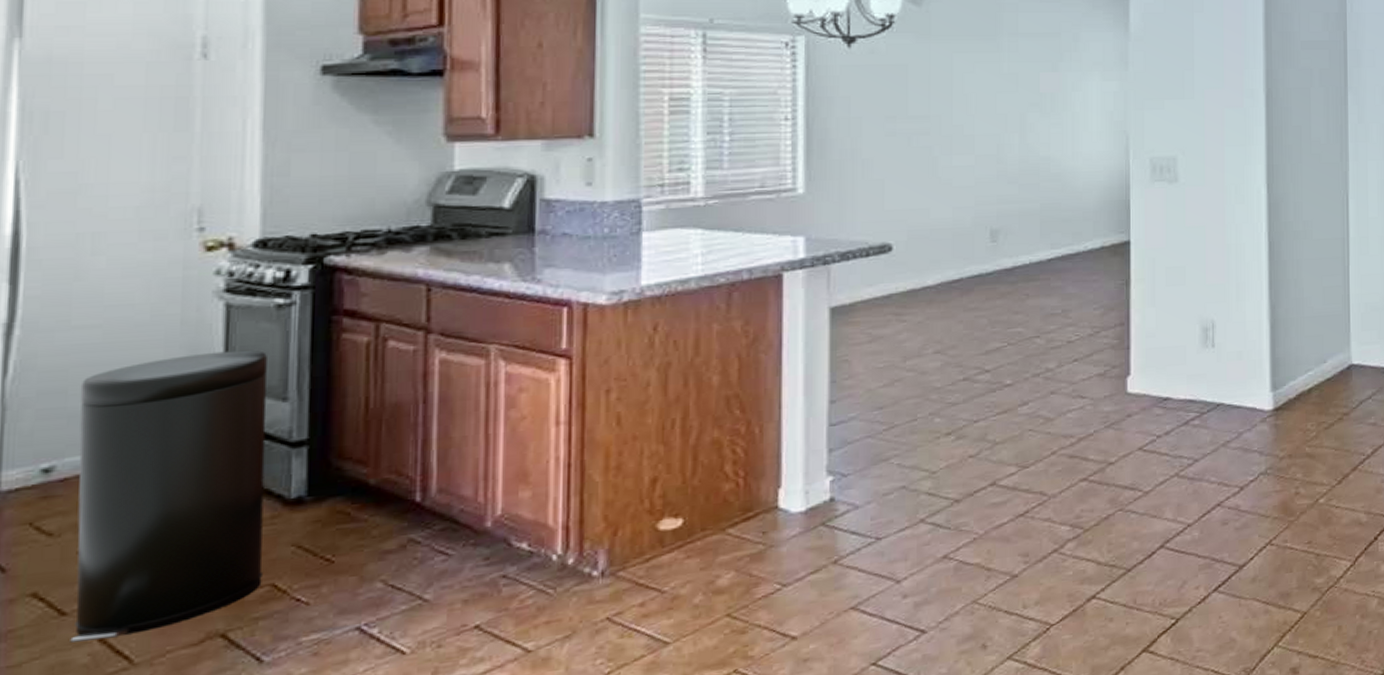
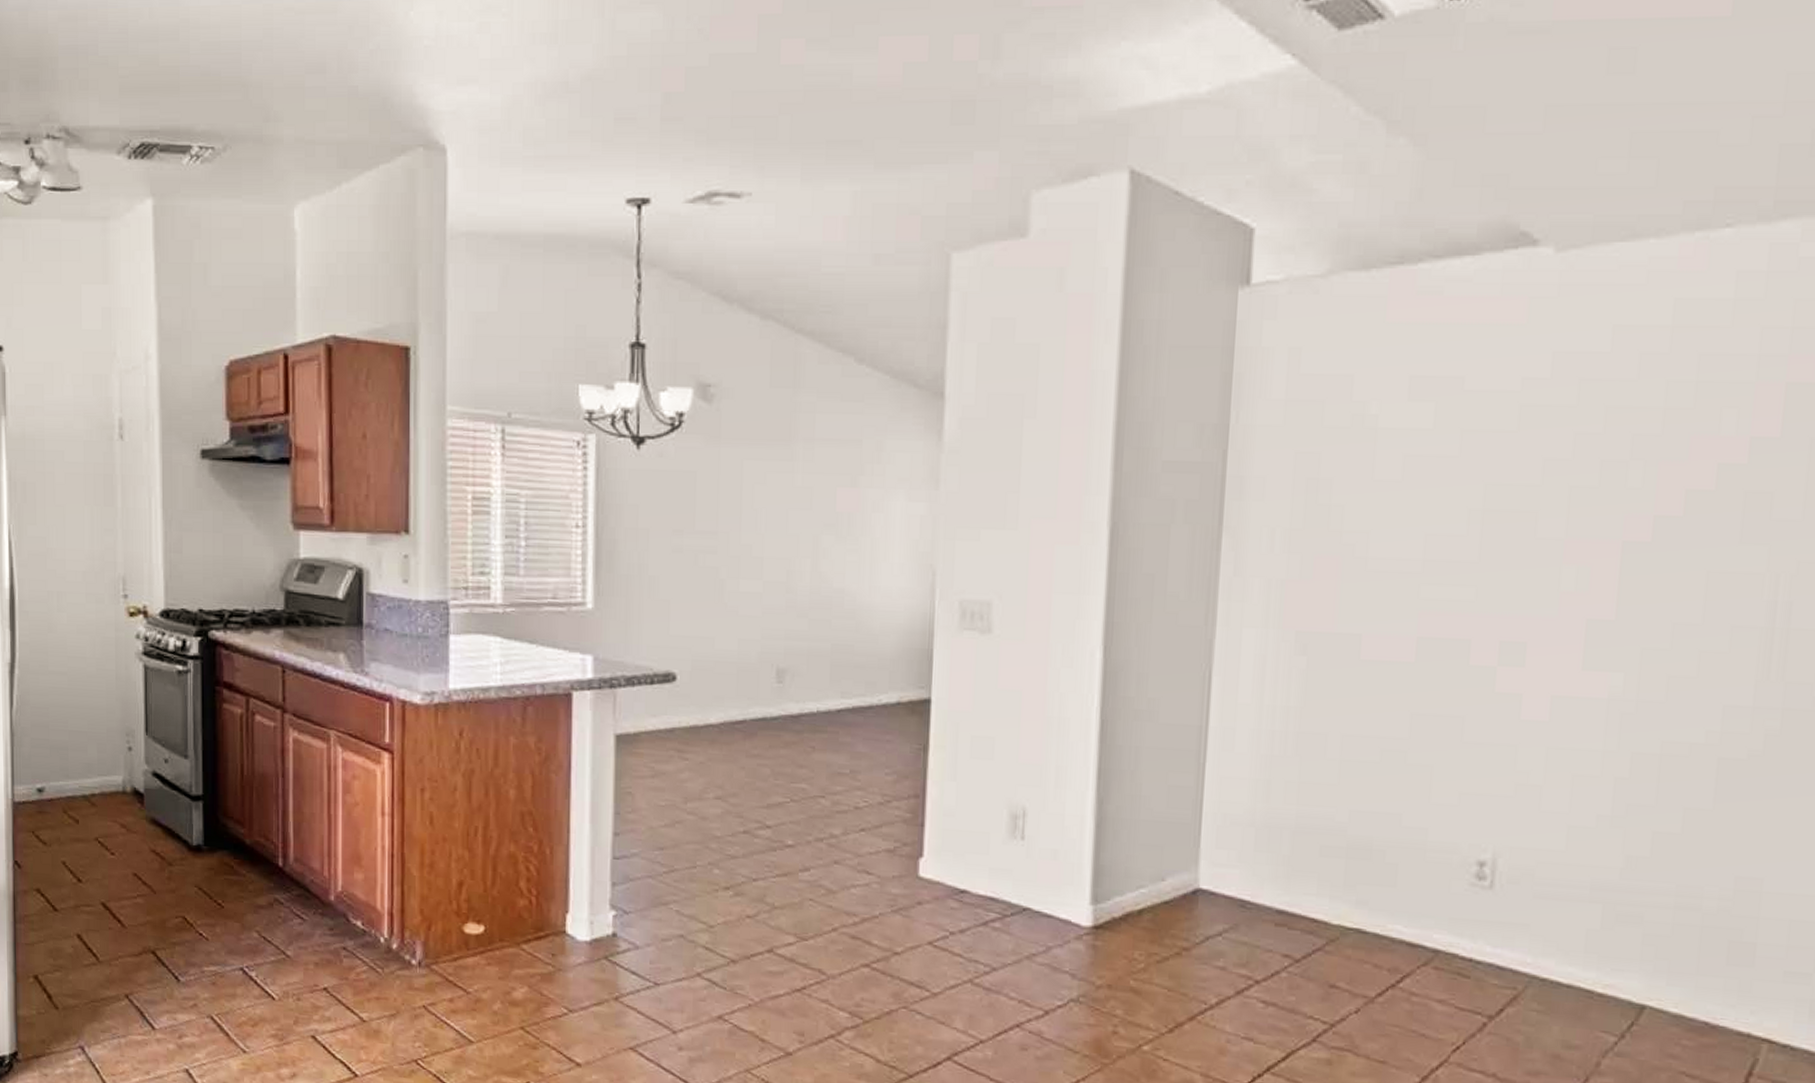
pedal bin: present [70,349,267,644] -> none [56,707,177,937]

